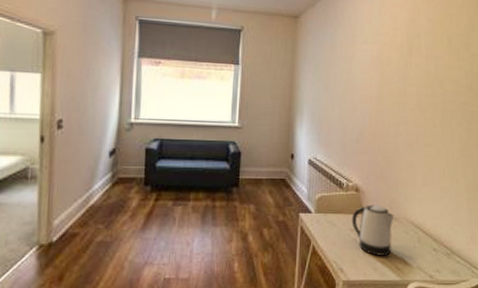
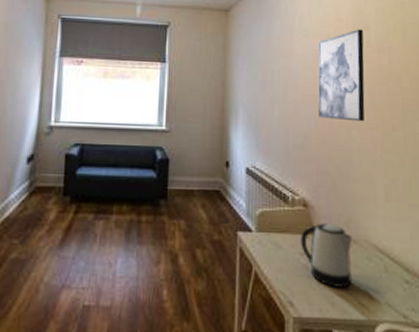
wall art: none [373,37,415,120] -> present [318,29,365,122]

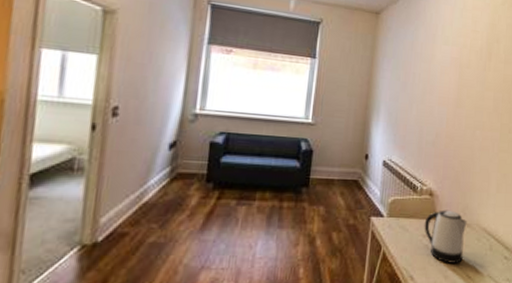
wall art: present [318,29,365,122] -> none [450,41,494,124]

